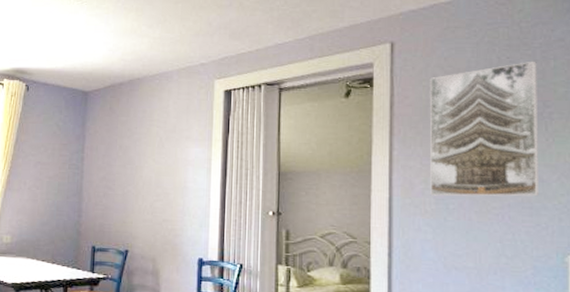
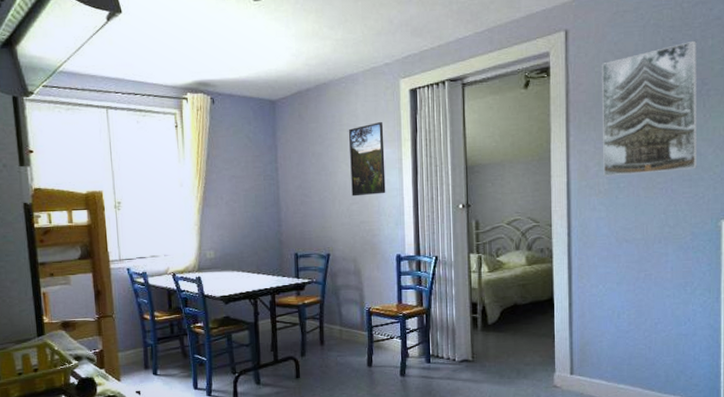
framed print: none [156,119,195,194] -> present [349,121,386,197]

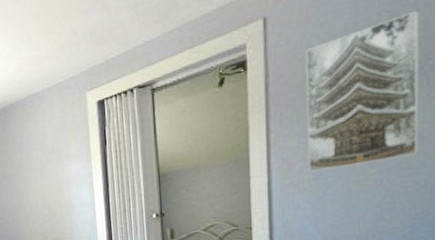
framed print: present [349,121,386,197] -> none [38,137,78,215]

